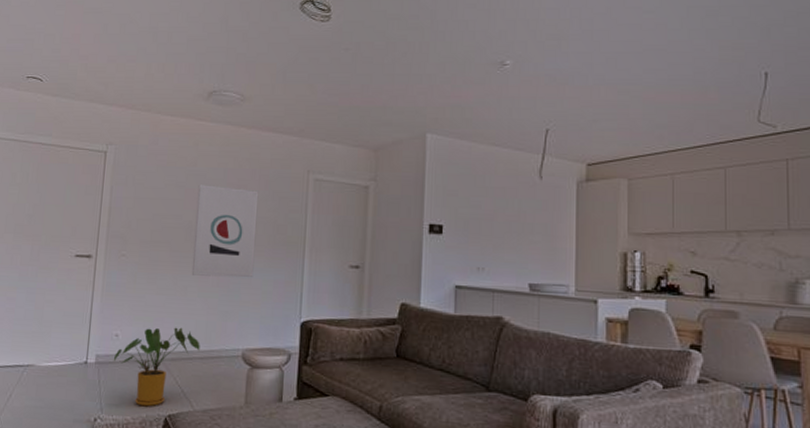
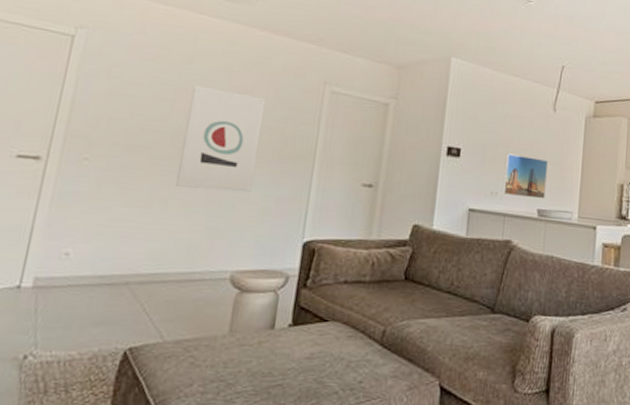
house plant: present [114,327,200,407] -> none [60,245,179,339]
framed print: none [489,227,537,273] -> present [502,153,548,199]

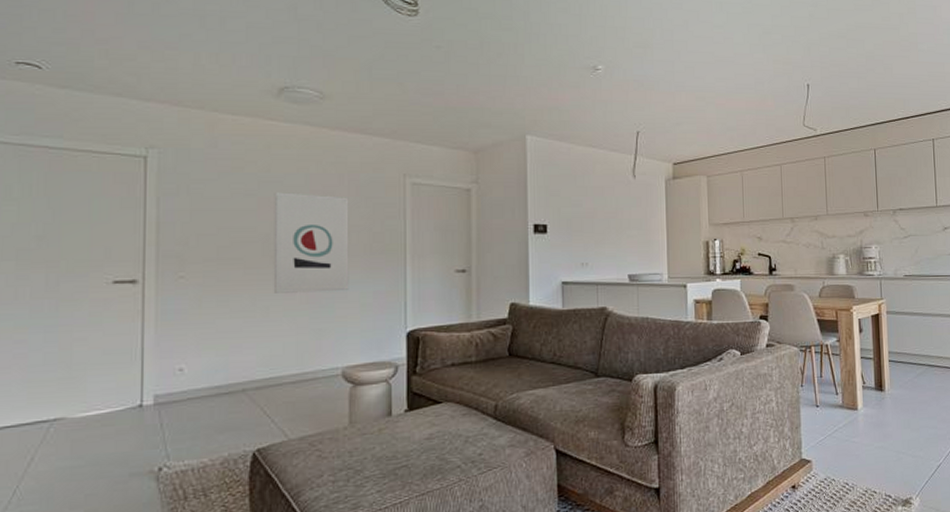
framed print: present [502,153,548,199] -> none [591,224,634,265]

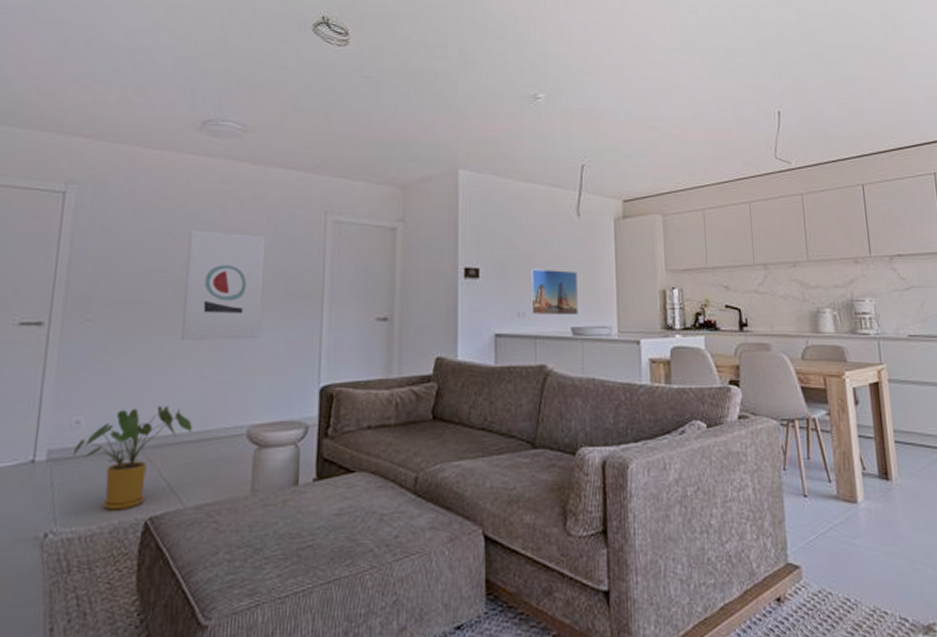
house plant: none [180,352,291,445] -> present [74,405,193,511]
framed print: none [591,224,634,265] -> present [529,268,578,316]

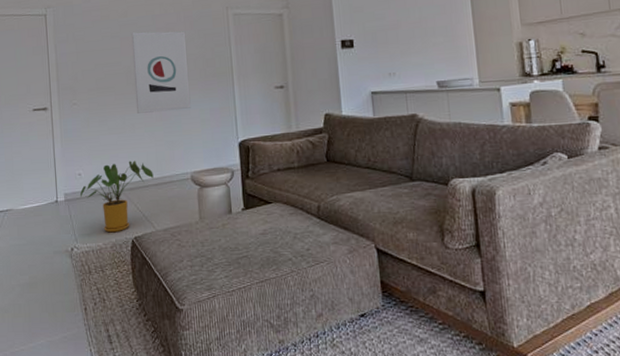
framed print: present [529,268,578,316] -> none [396,34,442,73]

